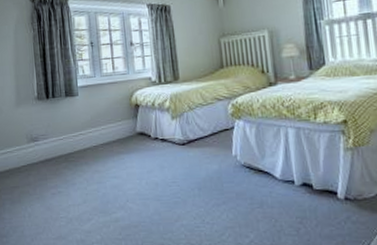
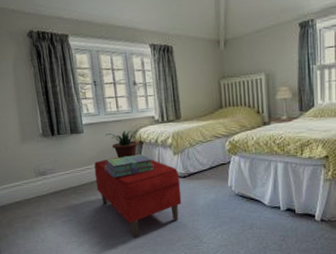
bench: none [87,118,181,216] -> present [94,154,182,238]
stack of books: none [98,119,151,145] -> present [104,154,155,178]
potted plant: none [100,92,135,123] -> present [105,130,139,159]

